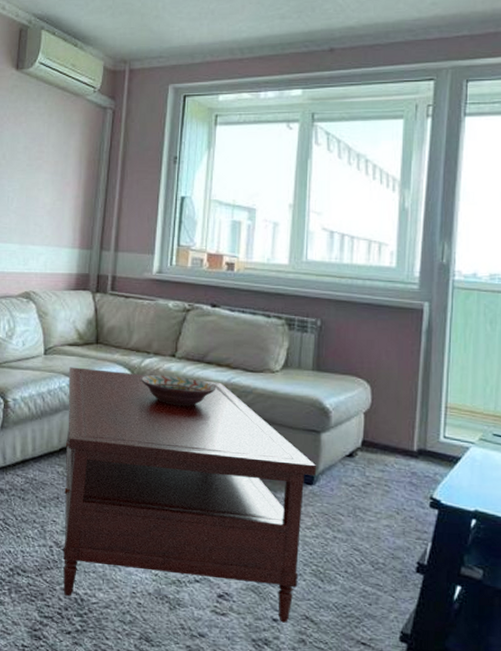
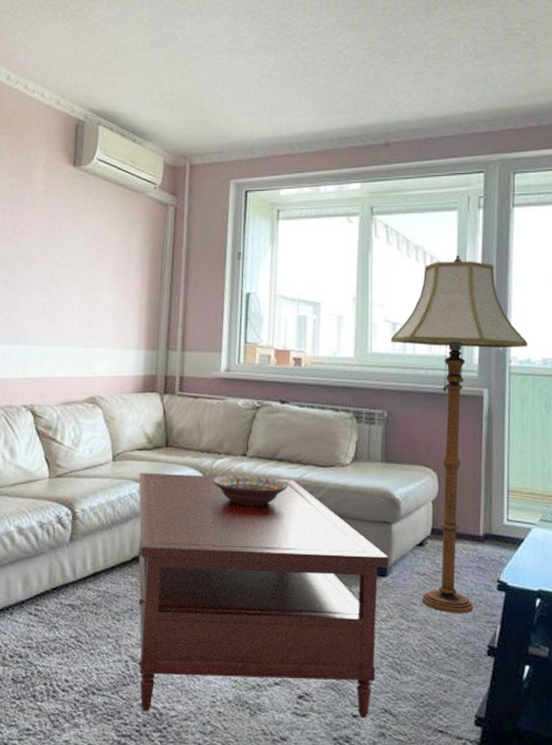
floor lamp: none [327,163,475,528] -> present [390,254,528,614]

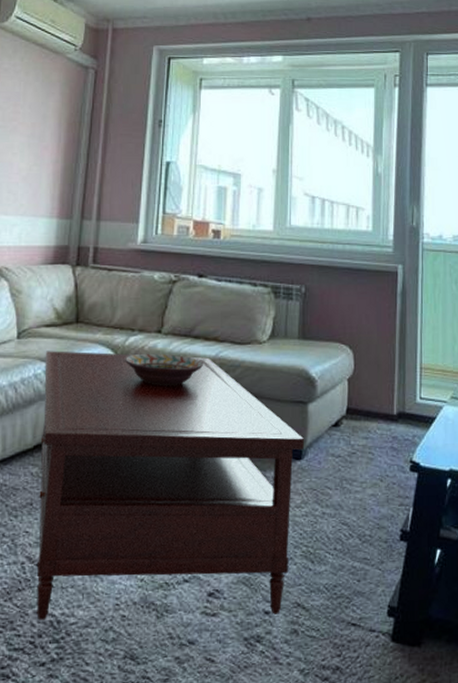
floor lamp: present [390,254,528,614] -> none [309,130,440,497]

